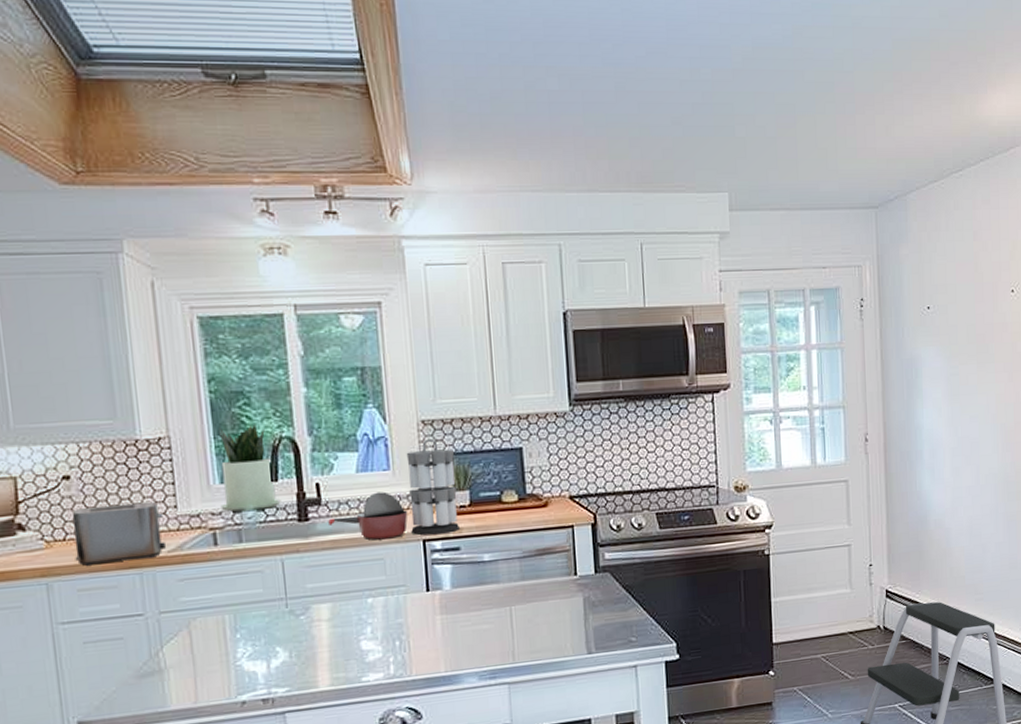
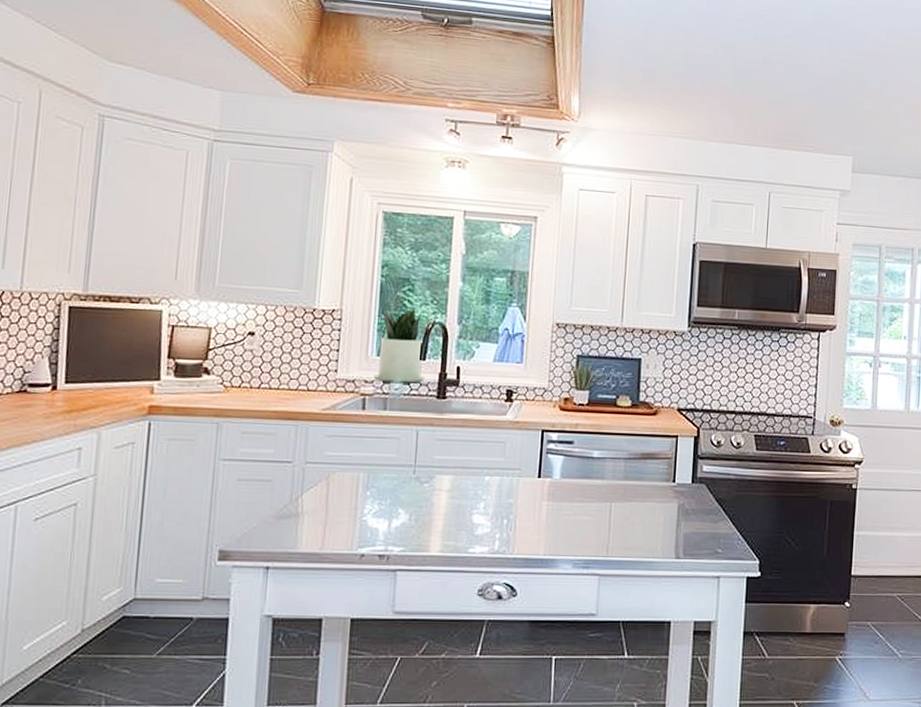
toaster: present [71,501,166,566] -> none [245,361,325,413]
saucepan: present [328,491,408,540] -> none [462,381,533,425]
spice rack: present [406,438,460,535] -> none [533,340,580,427]

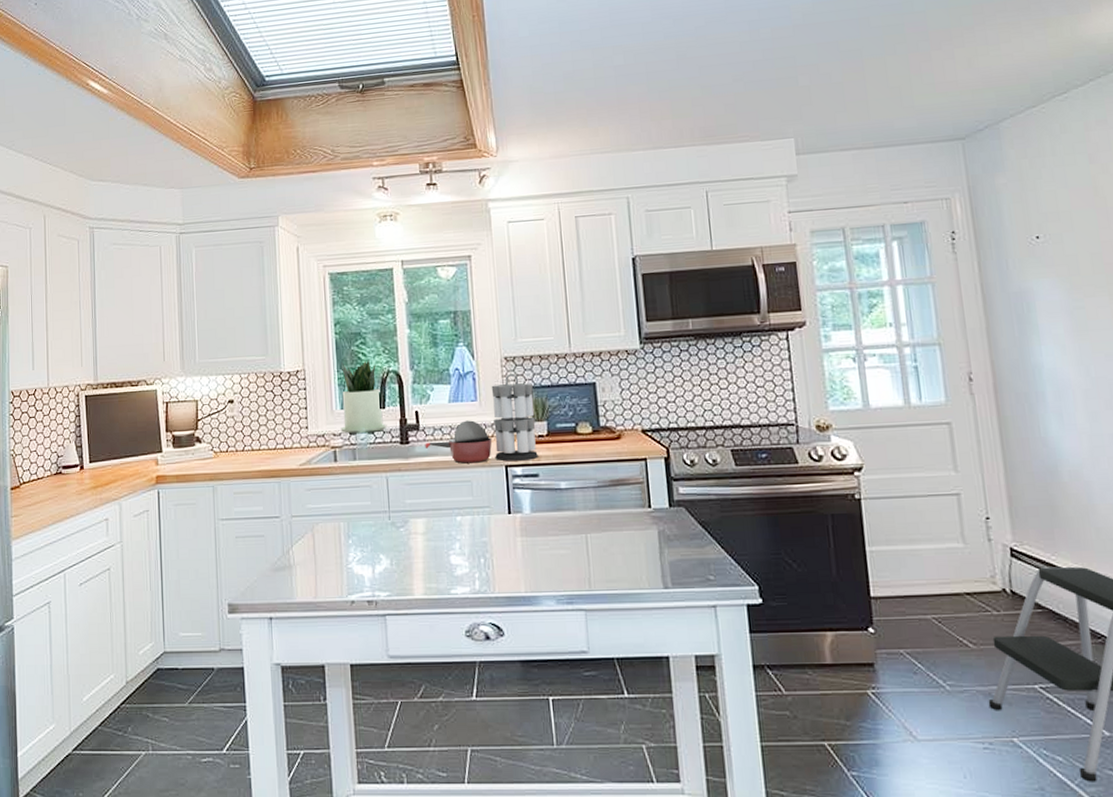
saucepan: none [462,381,533,425] -> present [425,420,493,464]
spice rack: none [533,340,580,427] -> present [491,373,538,461]

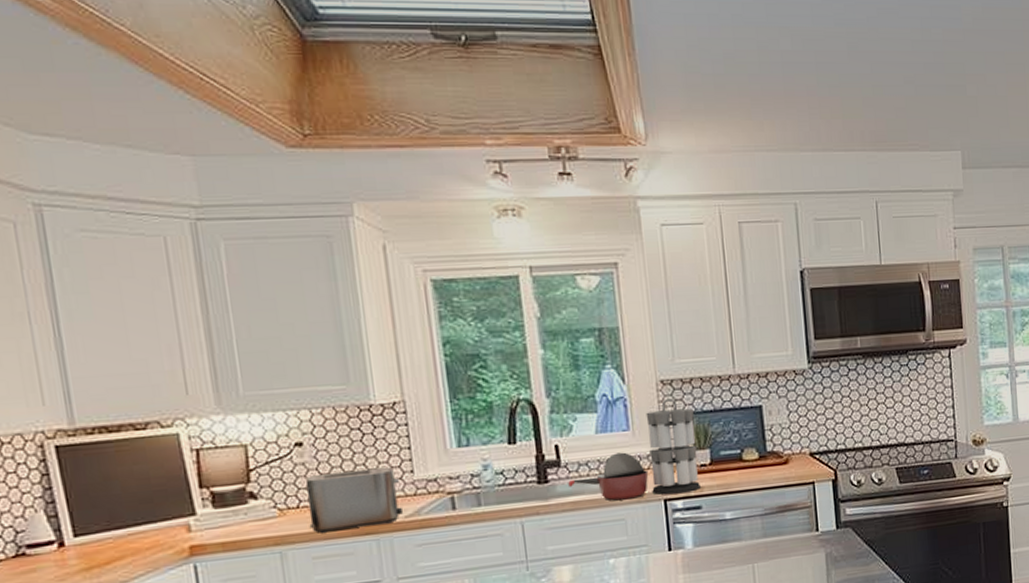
toaster: none [233,423,298,473] -> present [305,466,403,533]
planter: present [340,360,387,434] -> none [454,387,520,476]

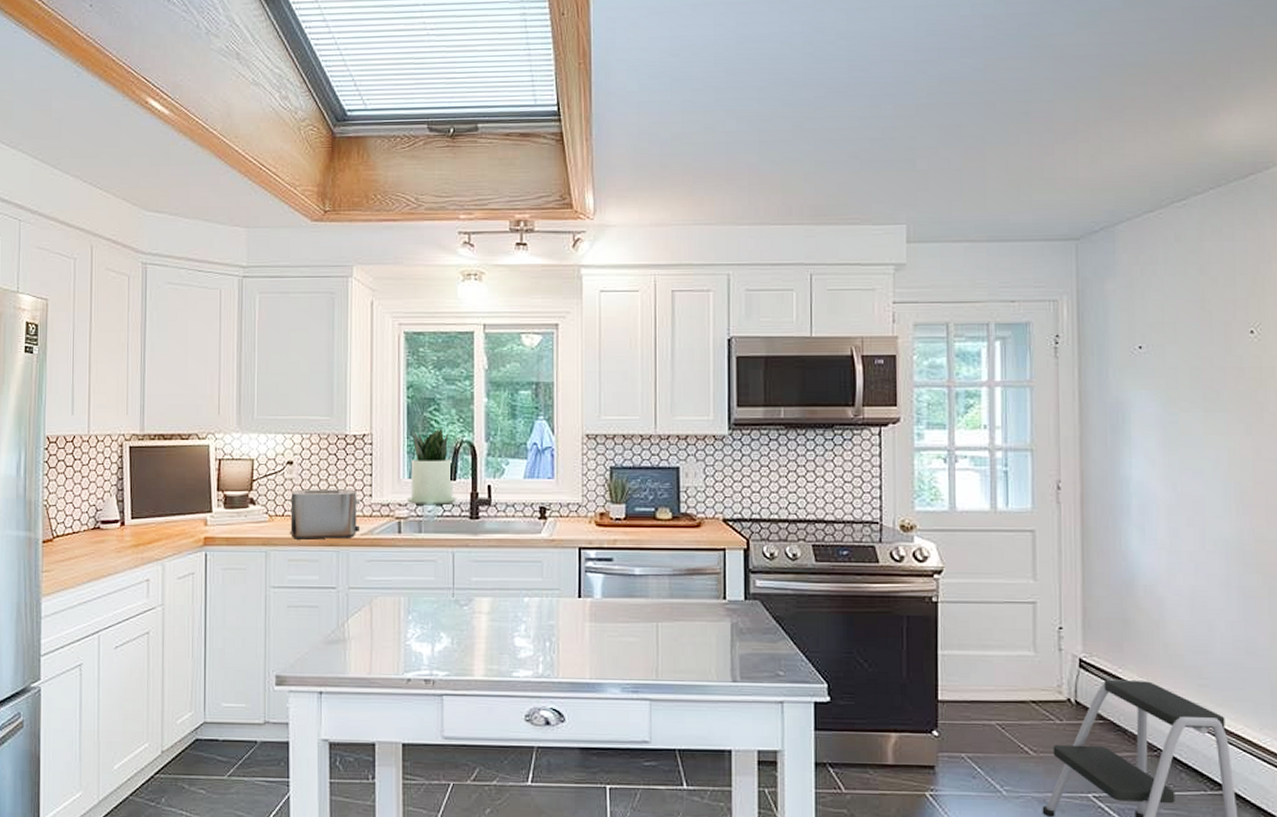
planter: none [454,387,520,476] -> present [407,428,457,504]
saucepan: present [568,452,649,501] -> none [496,498,567,543]
spice rack: present [646,398,701,495] -> none [569,452,614,544]

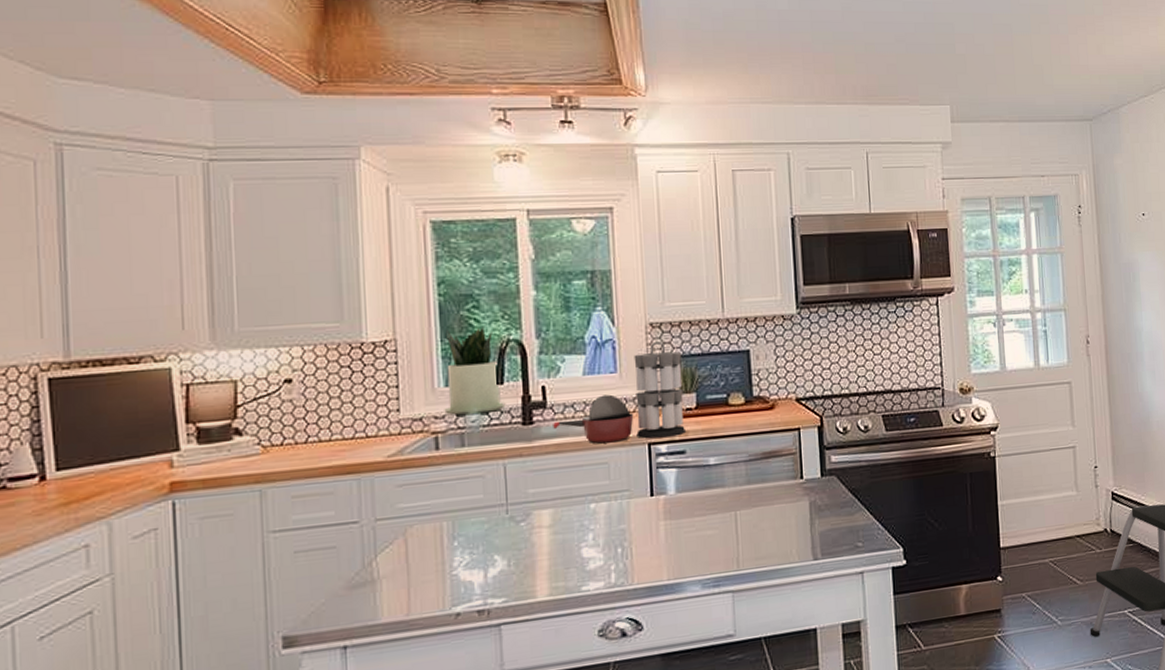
toaster: present [289,489,361,540] -> none [291,405,386,471]
saucepan: none [496,498,567,543] -> present [553,394,634,444]
spice rack: none [569,452,614,544] -> present [634,341,685,439]

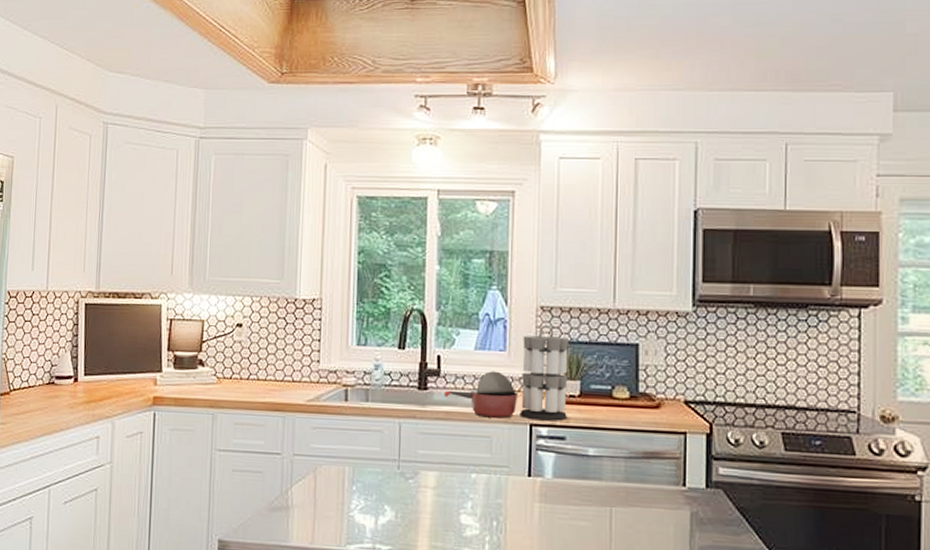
planter: present [444,327,506,415] -> none [354,295,406,374]

